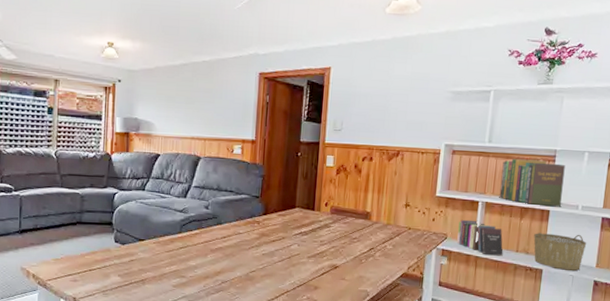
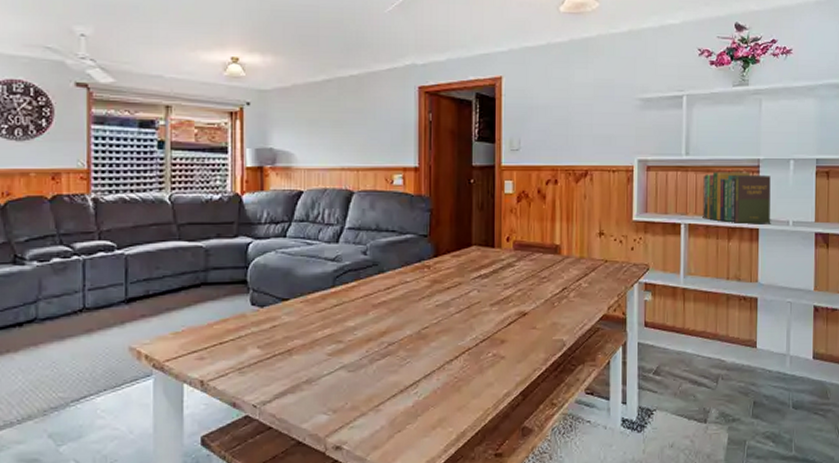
books: present [457,219,503,255] -> none [661,246,713,285]
basket: present [533,232,587,271] -> none [744,253,802,296]

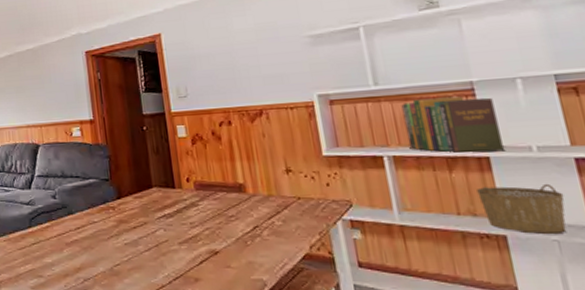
basket: none [744,253,802,296] -> present [477,183,566,234]

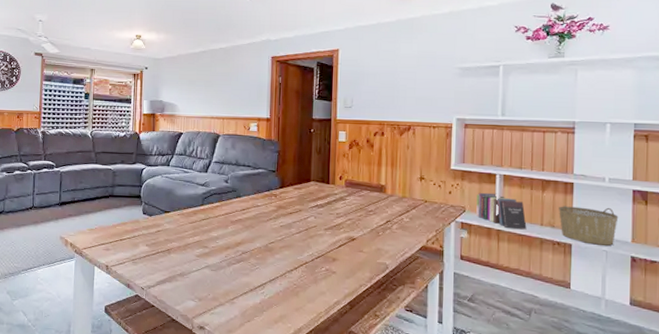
books: none [363,179,439,222] -> present [476,192,527,229]
books: present [401,96,504,153] -> none [517,131,586,178]

